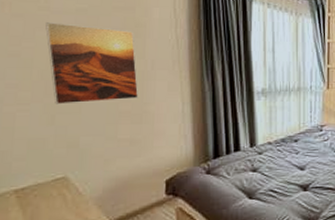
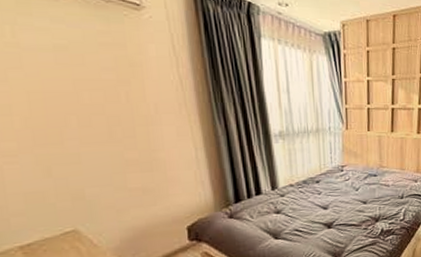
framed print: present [45,22,138,104] -> none [18,62,144,155]

